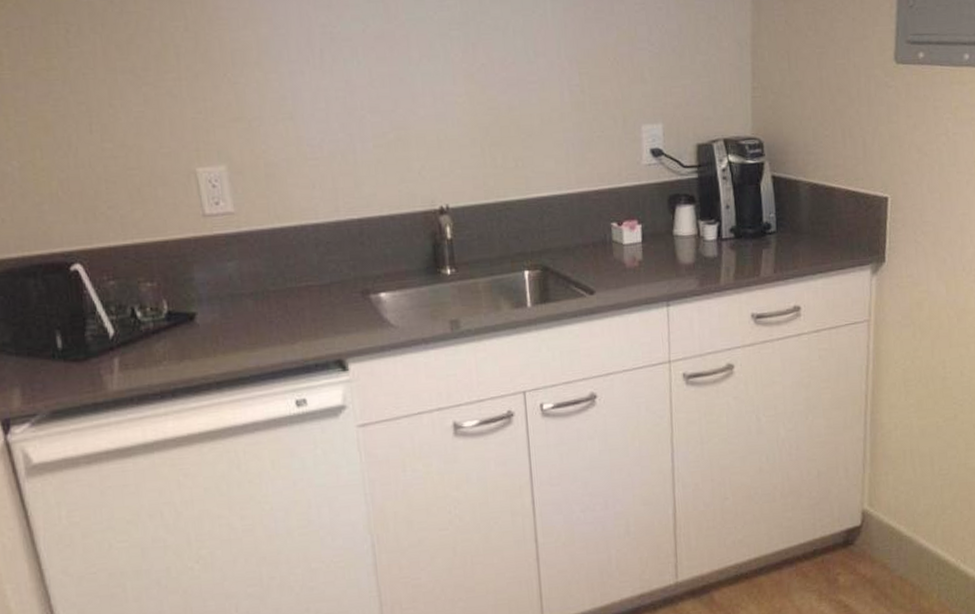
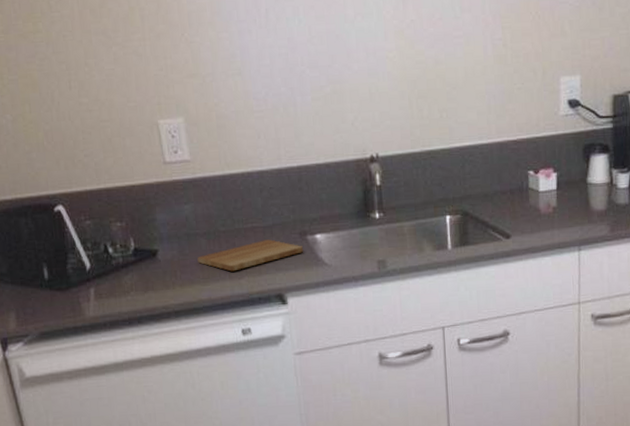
cutting board: none [243,299,367,336] -> present [197,239,304,272]

